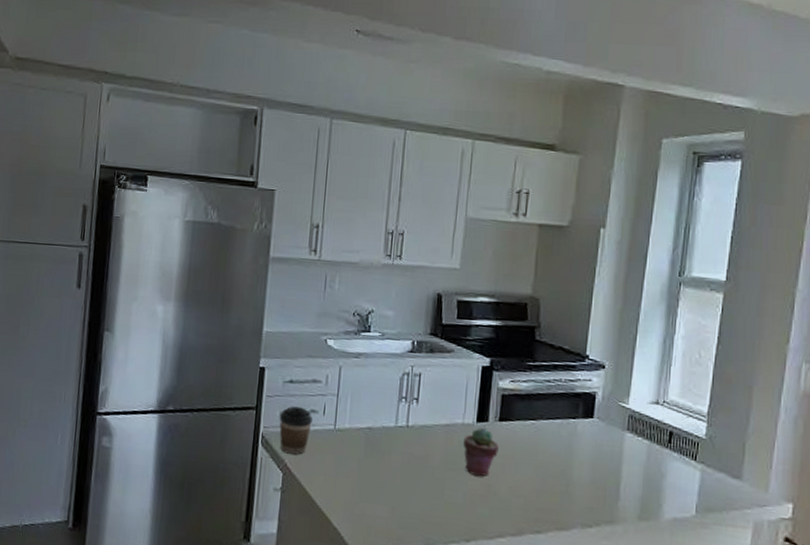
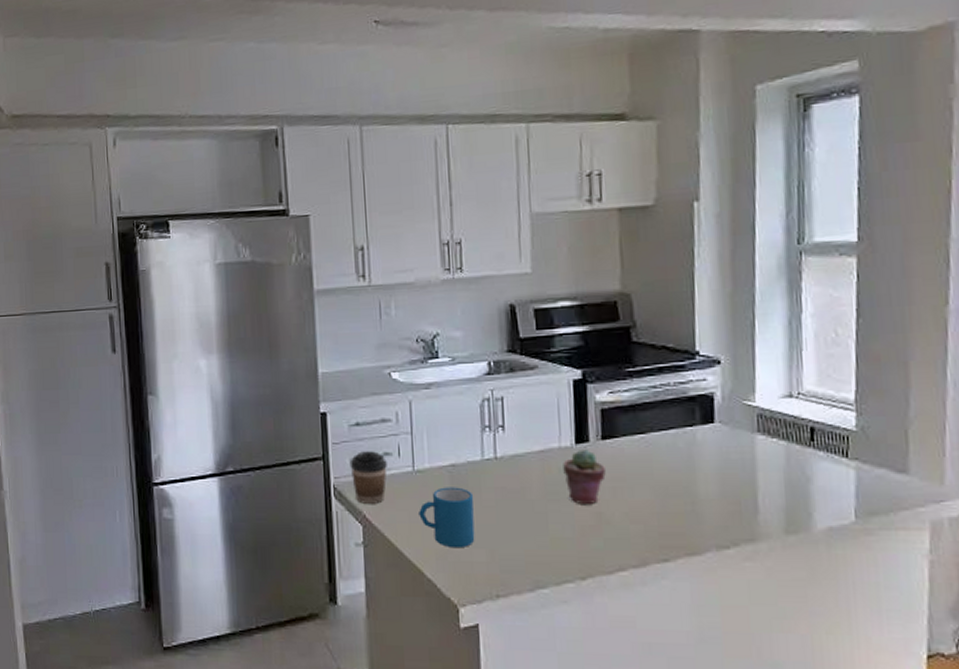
mug: none [334,446,384,503] -> present [419,487,475,549]

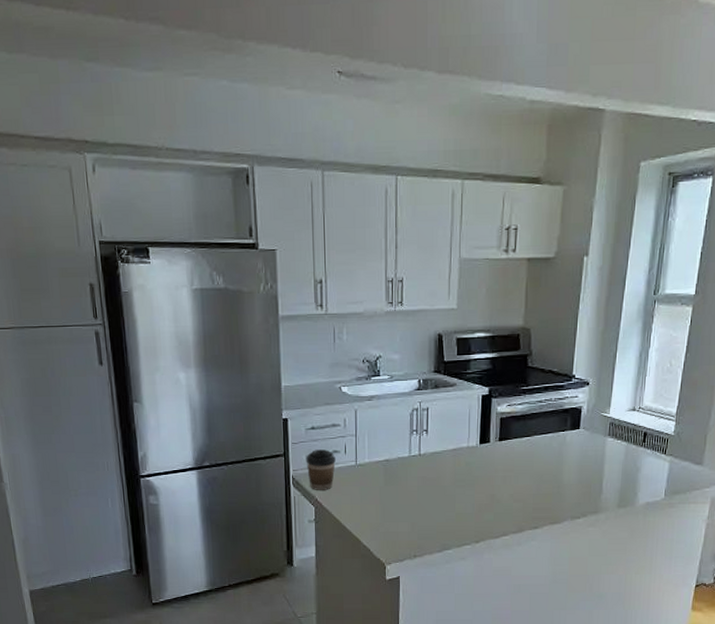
mug: present [419,487,475,549] -> none [359,477,402,523]
potted succulent: present [563,450,606,504] -> none [469,448,500,488]

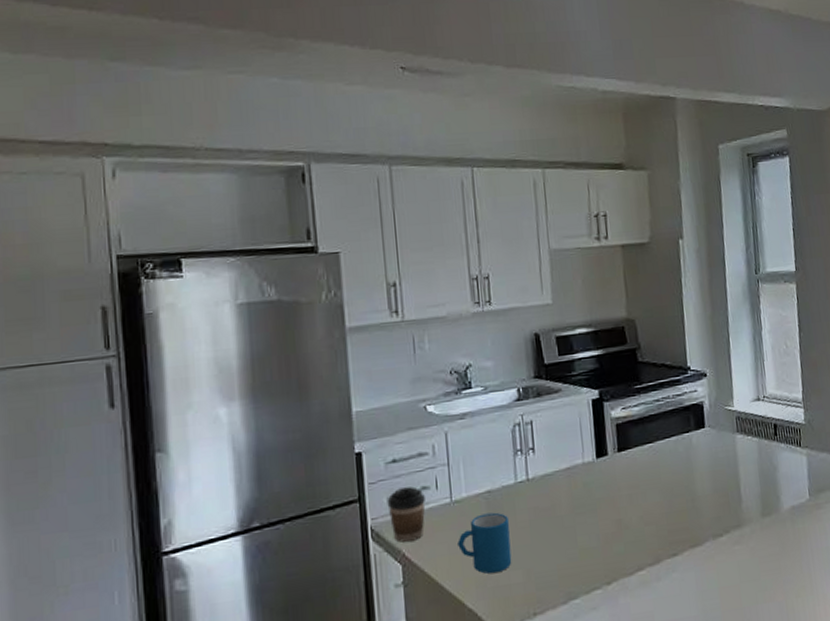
mug: none [359,477,402,523] -> present [457,512,512,574]

